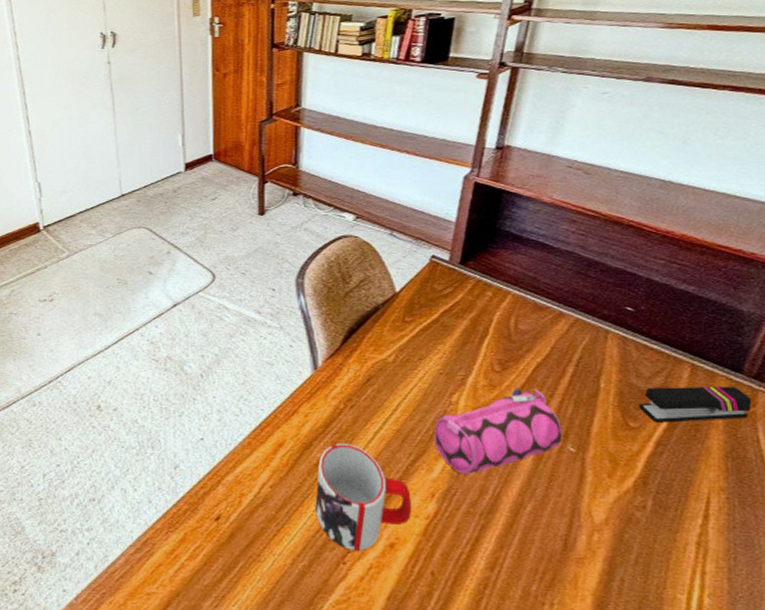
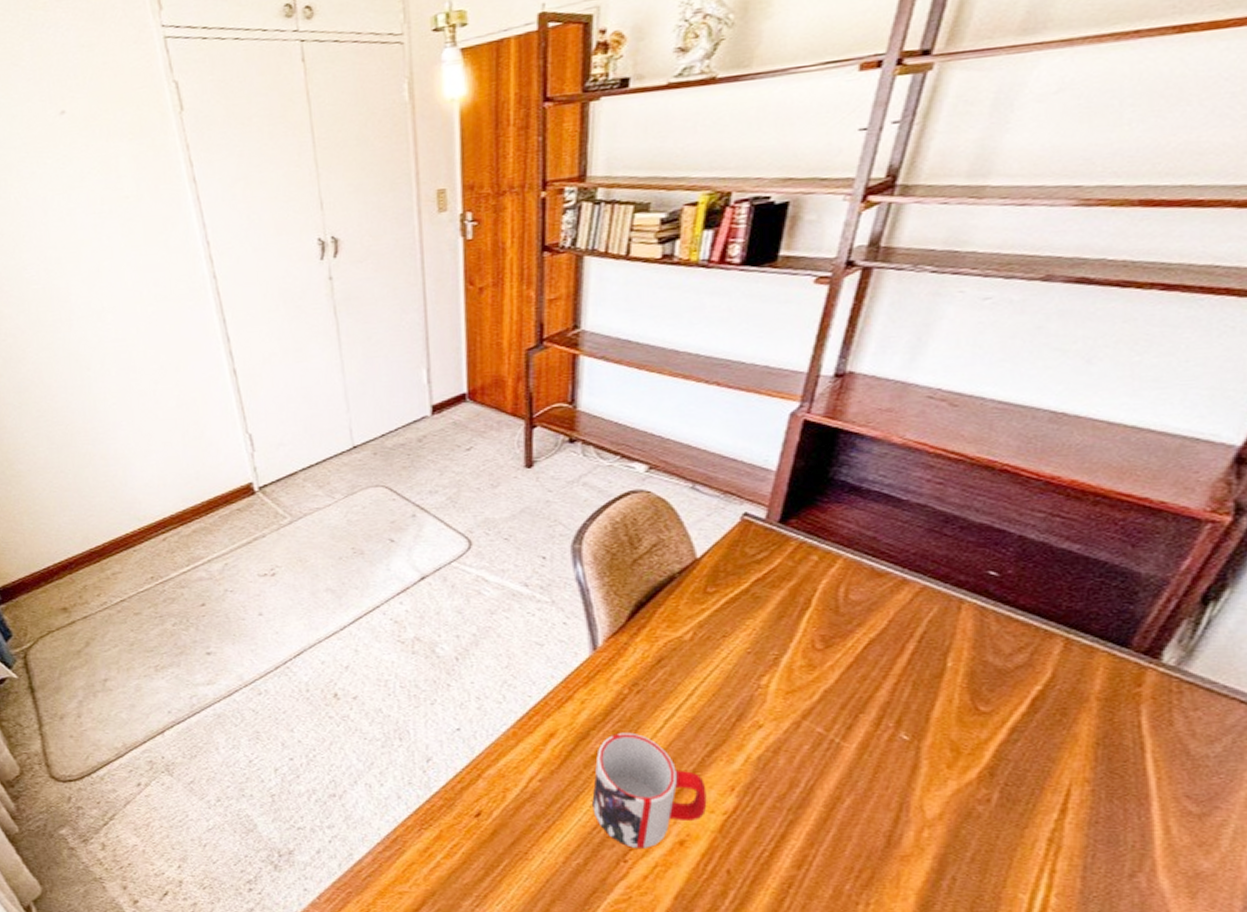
pencil case: present [434,388,563,474] -> none [737,668,895,766]
stapler: present [639,386,752,423] -> none [993,663,1138,706]

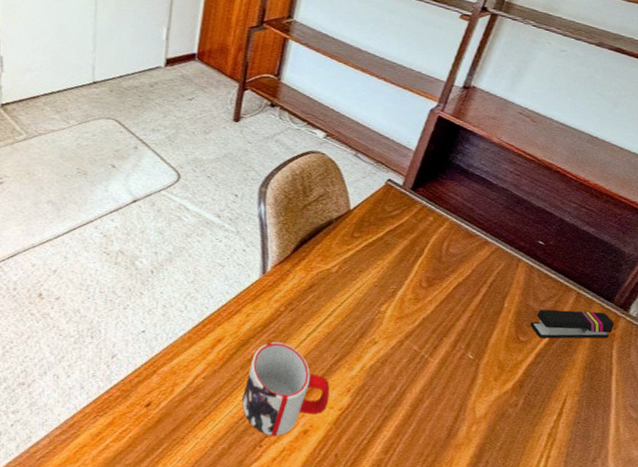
stapler: none [993,663,1138,706] -> present [530,309,615,339]

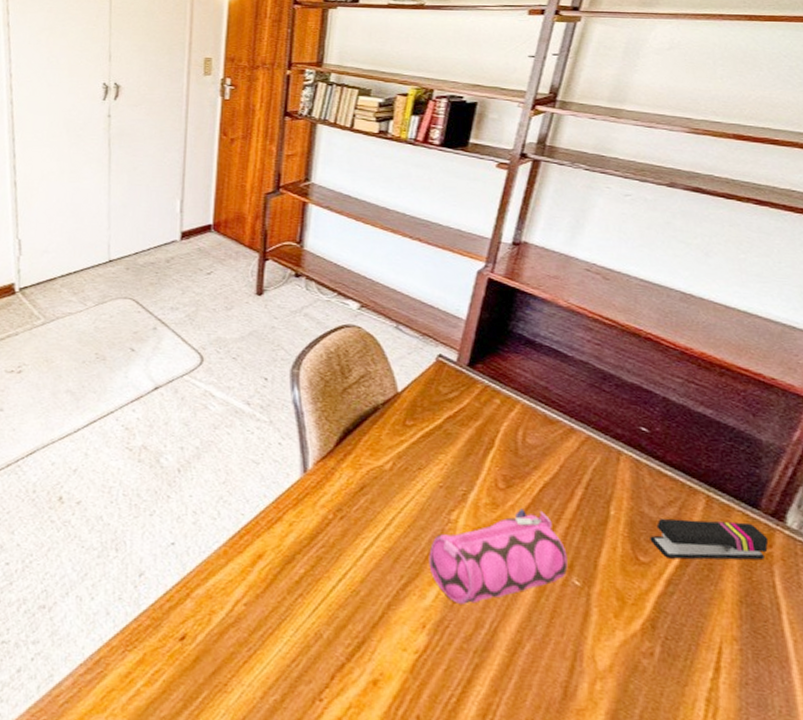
mug: present [242,341,330,436] -> none [293,558,400,686]
pencil case: none [359,302,467,374] -> present [429,508,568,604]

